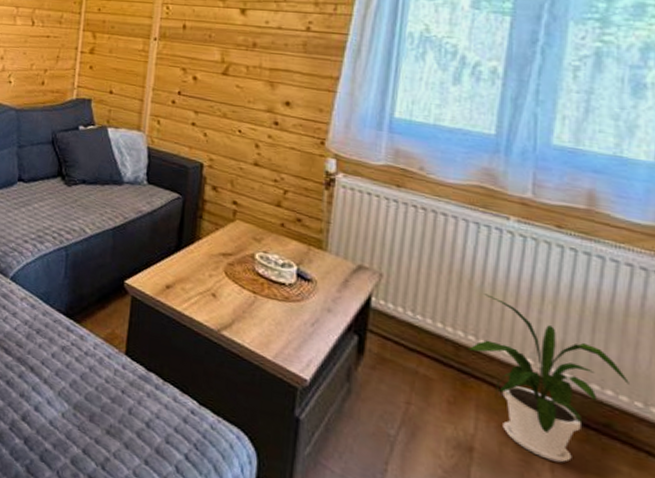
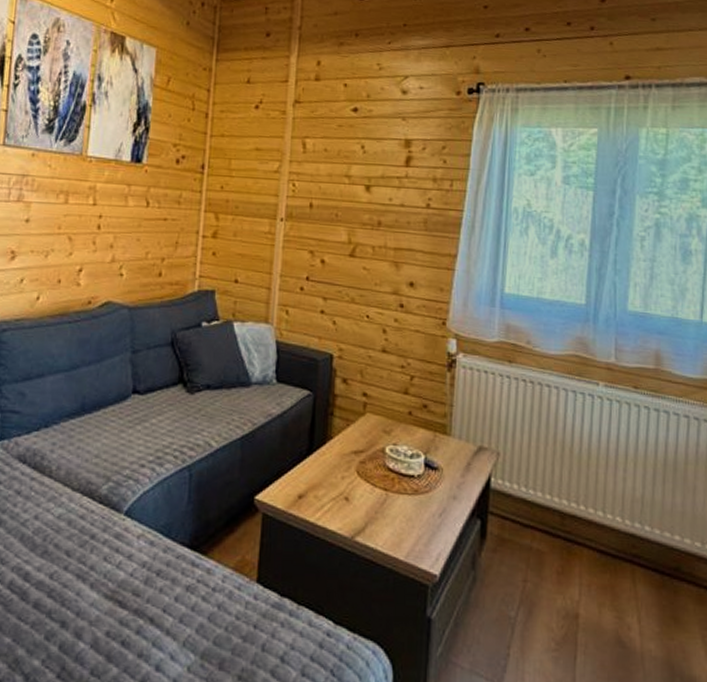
house plant: present [467,293,629,463] -> none [571,460,691,613]

